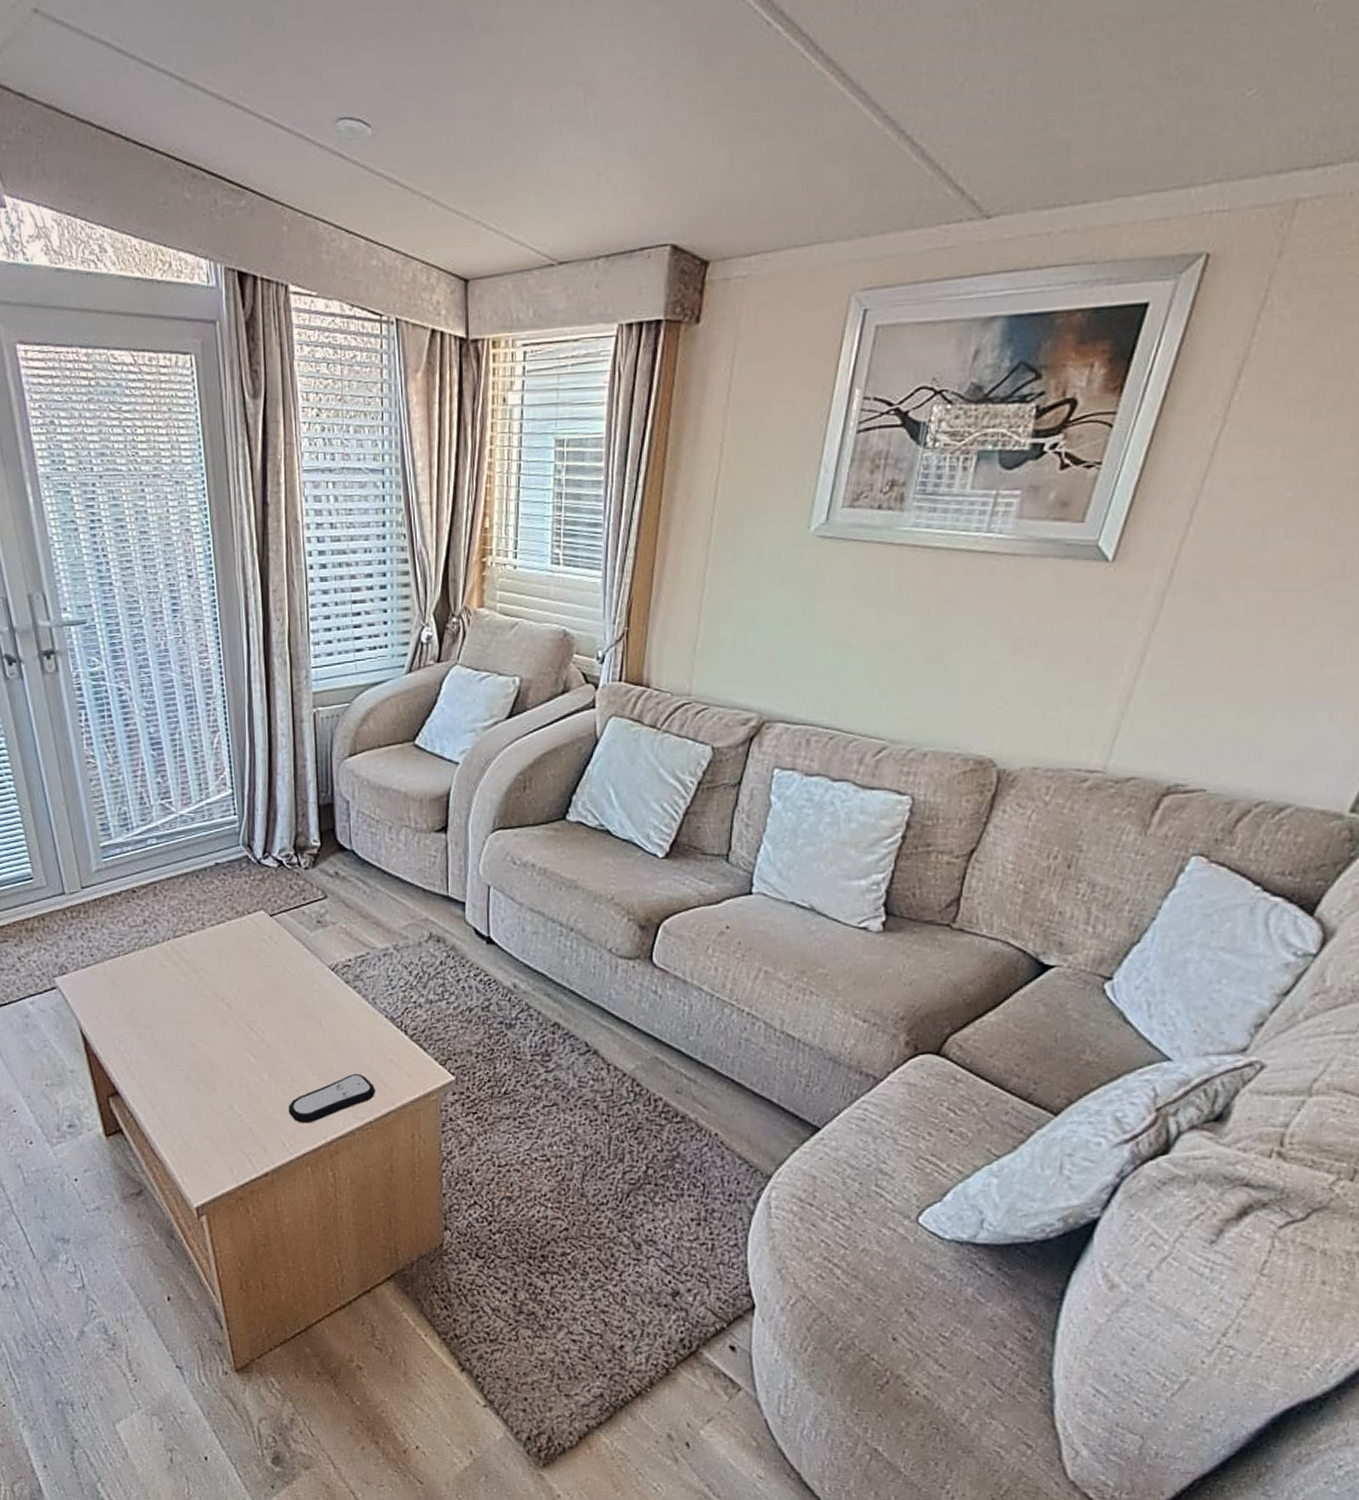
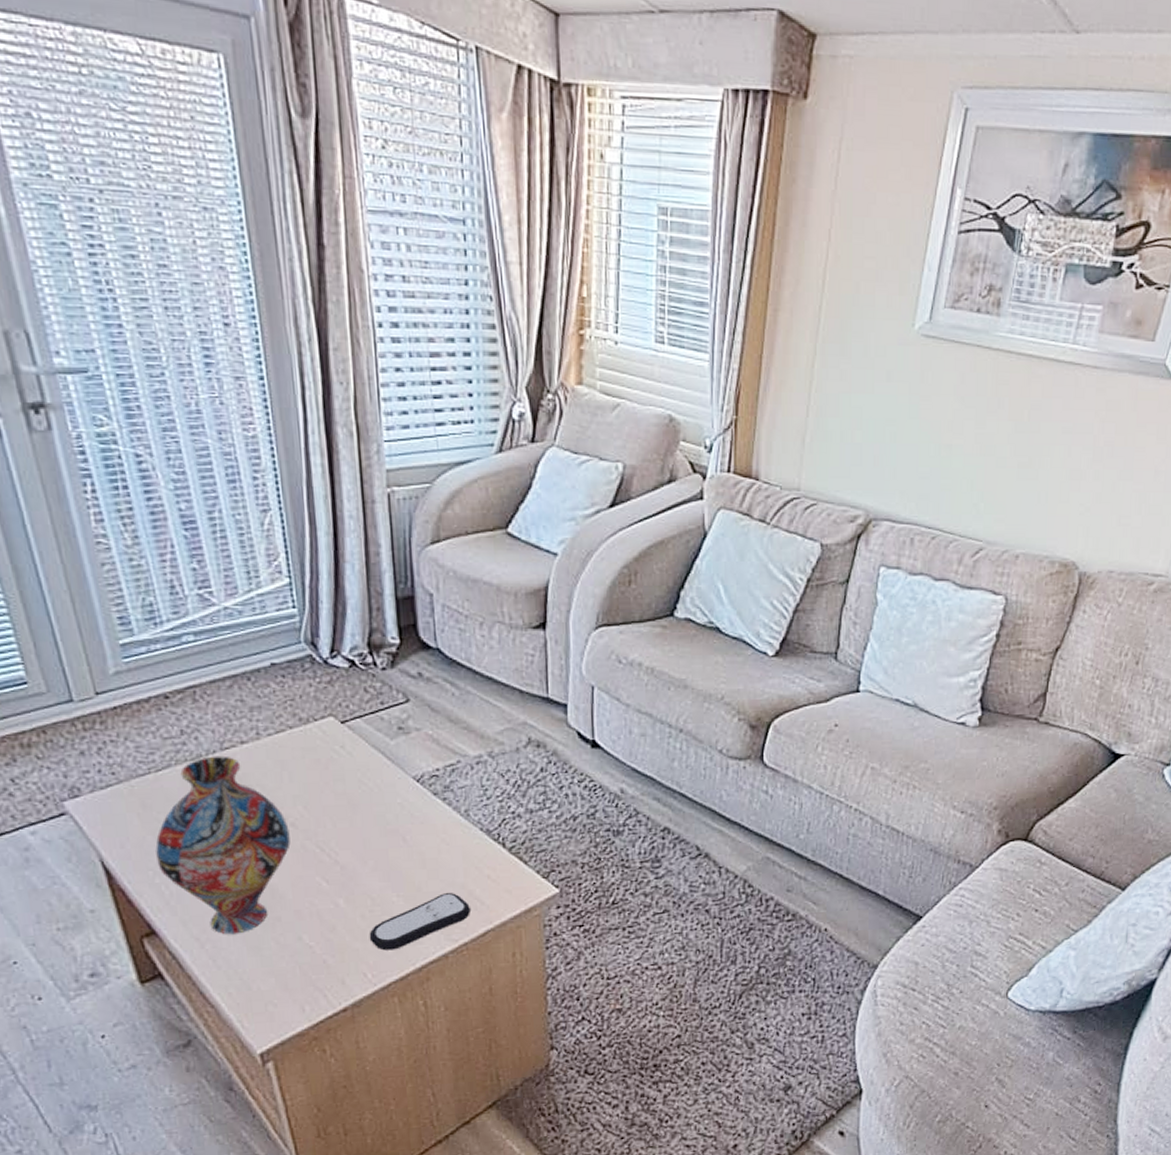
vase: none [121,942,226,1099] -> present [155,755,291,935]

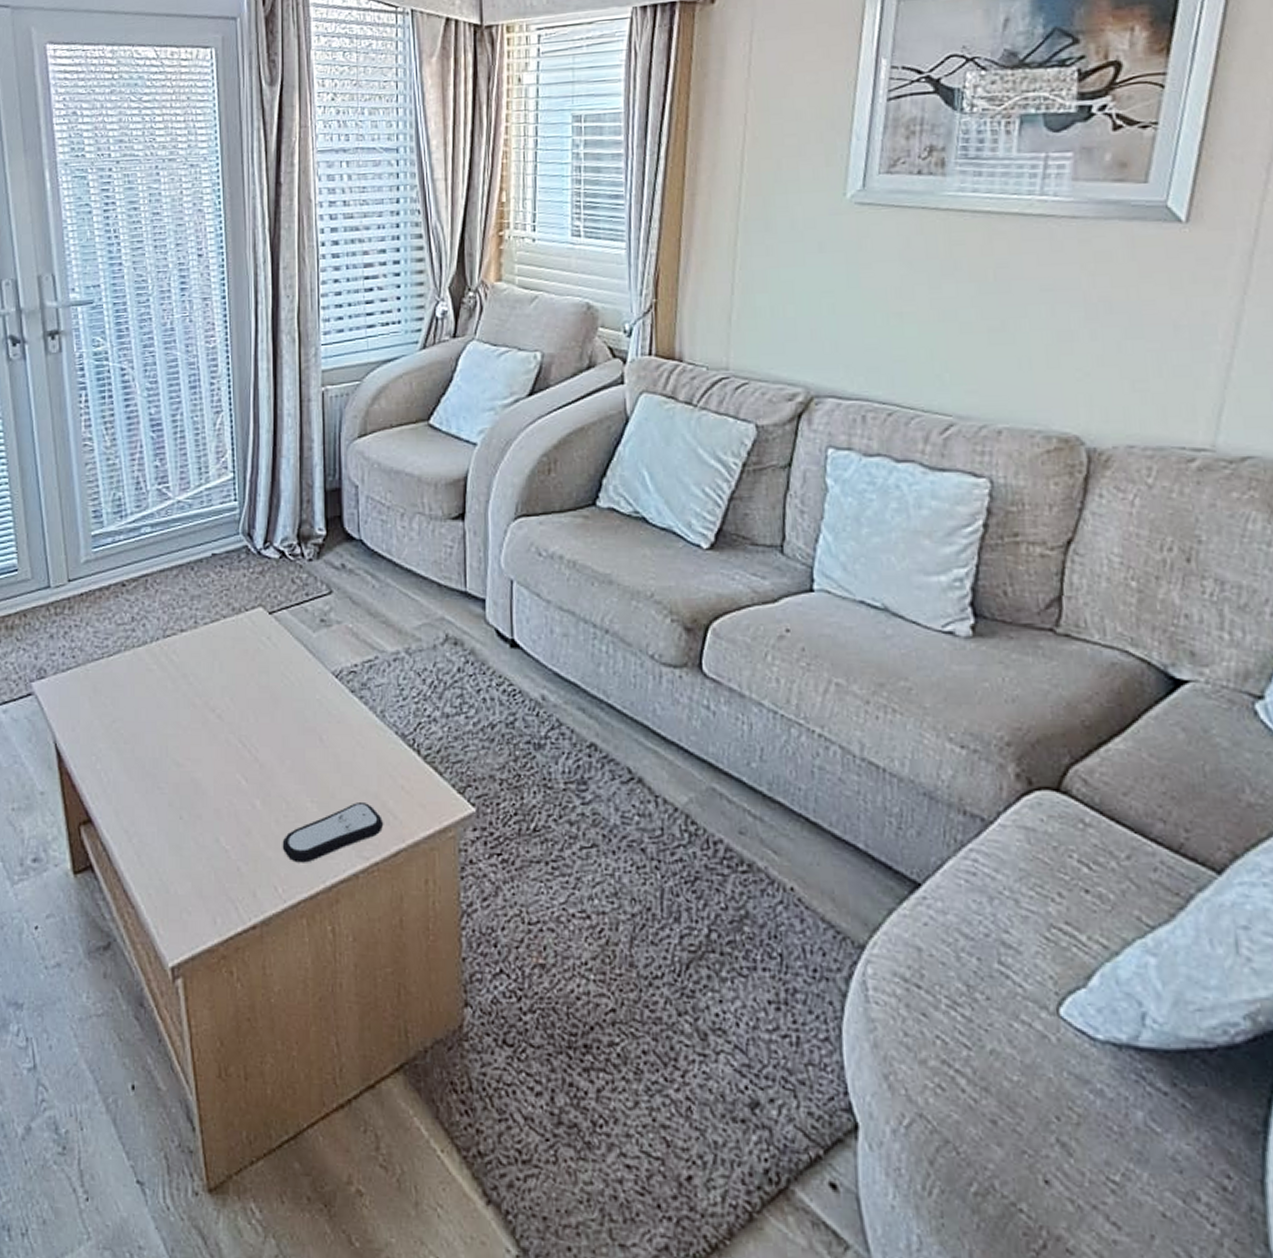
vase: present [155,755,291,935] -> none [100,643,216,830]

